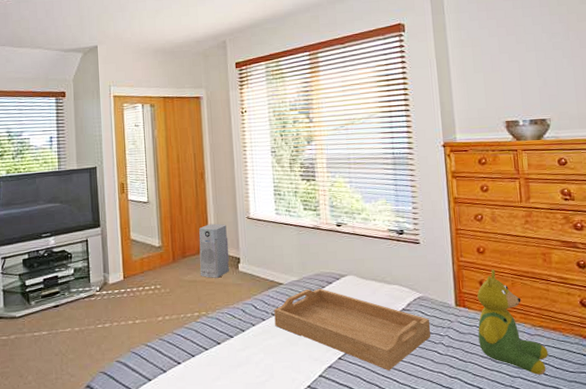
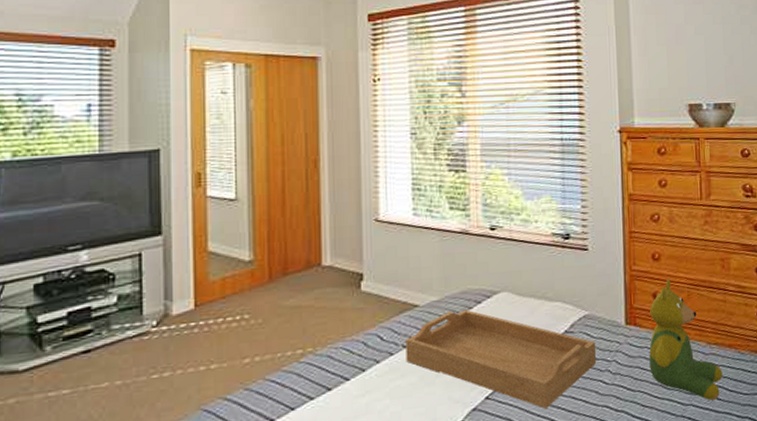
air purifier: present [199,223,230,278] -> none [306,228,349,302]

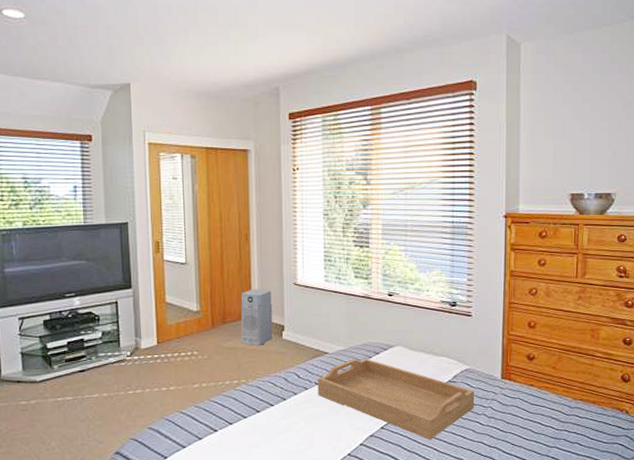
air purifier: none [306,228,349,302] -> present [240,288,273,346]
teddy bear: present [649,279,723,400] -> none [520,344,585,445]

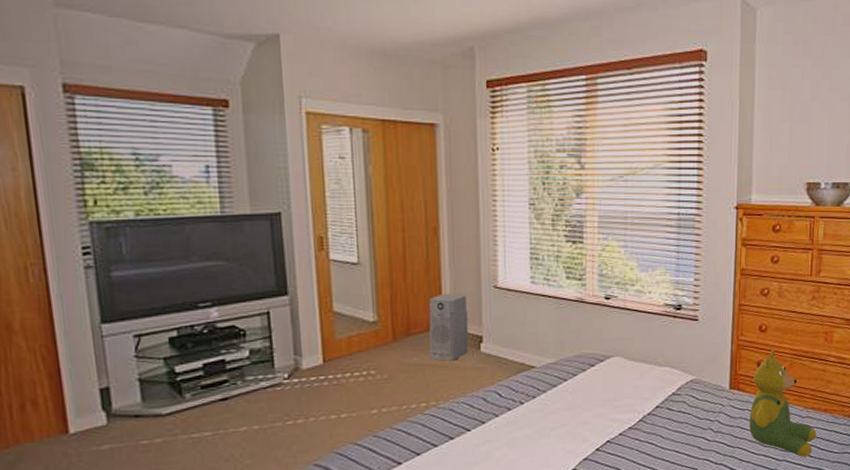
serving tray: present [317,358,475,441] -> none [523,371,701,461]
teddy bear: none [520,344,585,445] -> present [749,349,816,457]

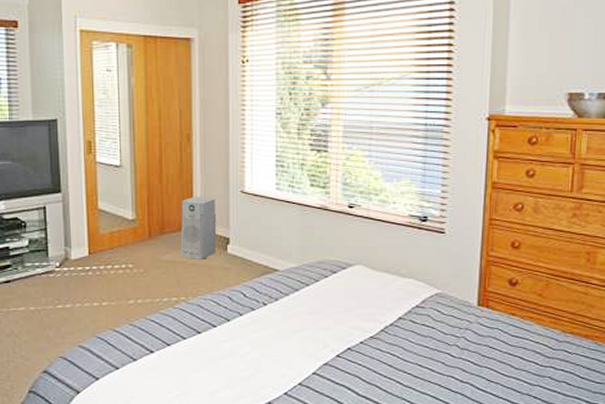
teddy bear: present [749,349,816,457] -> none [499,267,575,384]

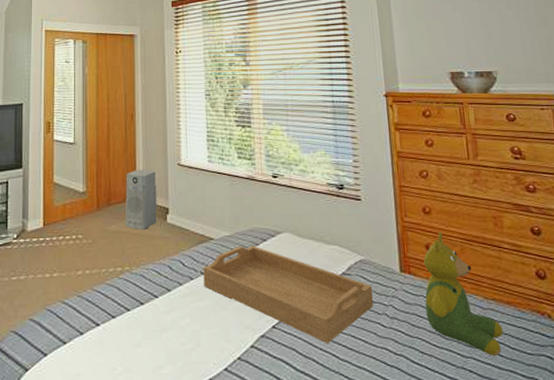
serving tray: none [266,277,446,372] -> present [203,245,374,344]
teddy bear: none [499,267,575,384] -> present [423,232,503,356]

